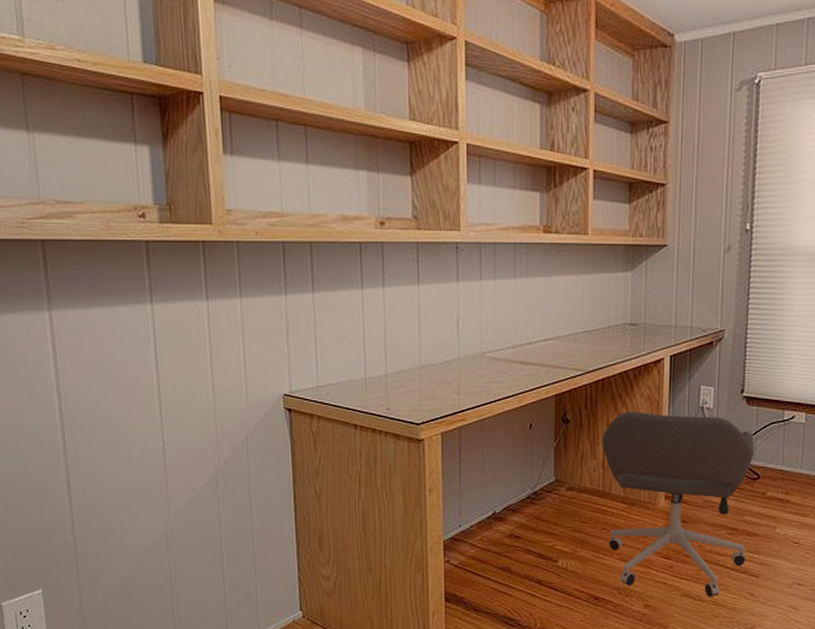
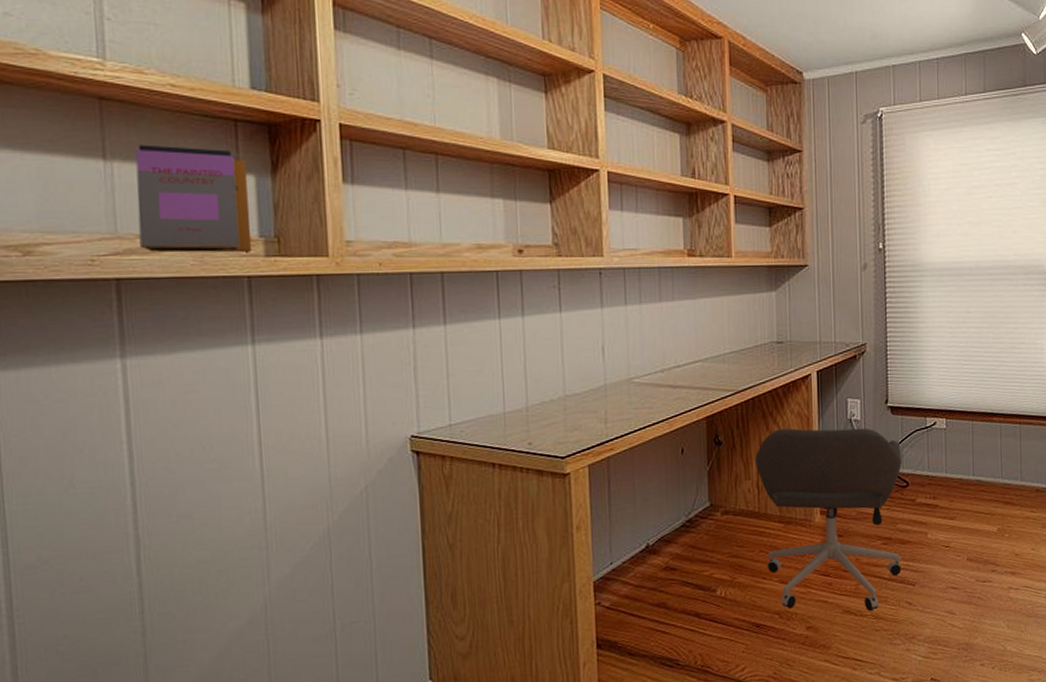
books: none [51,117,149,219] -> present [135,144,253,253]

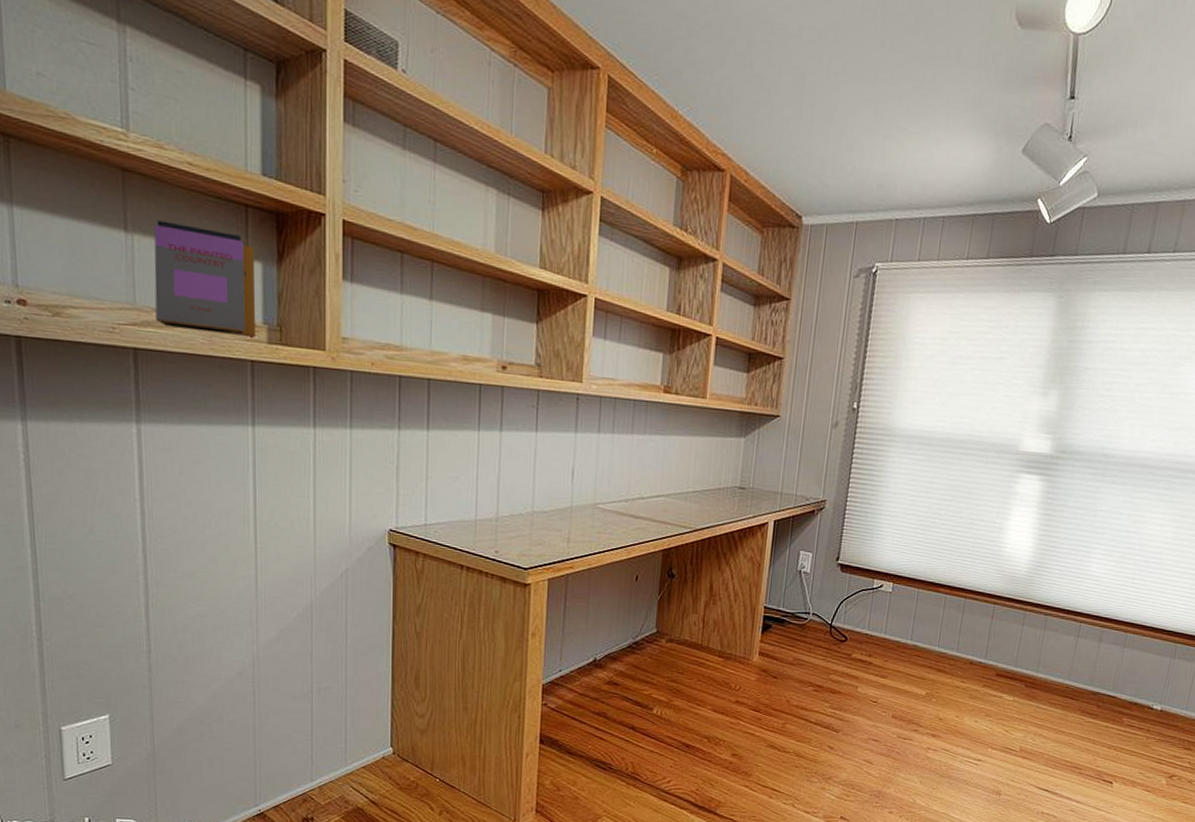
office chair: present [754,428,903,612] -> none [702,570,845,749]

